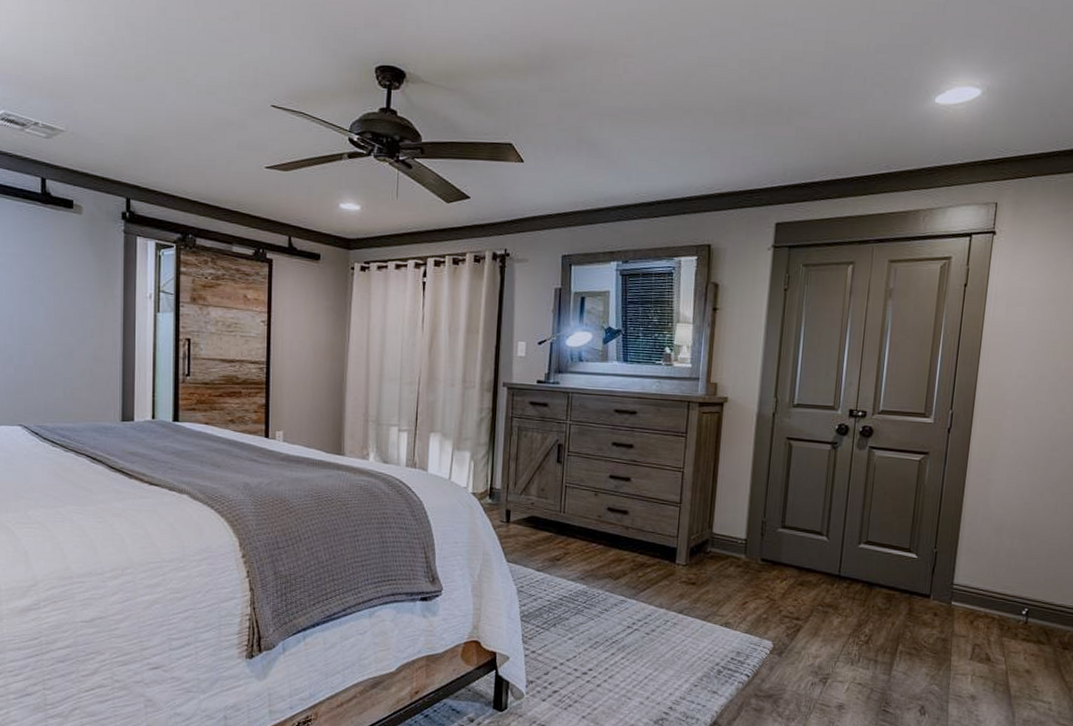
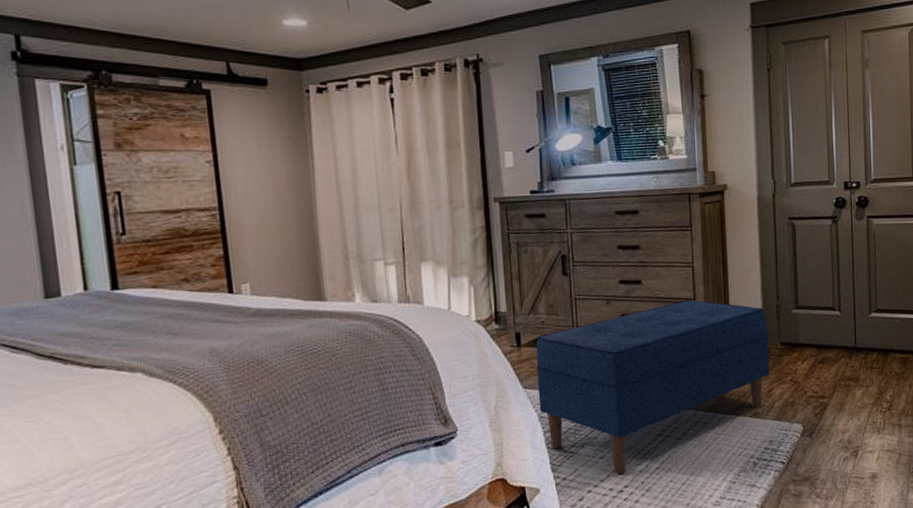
bench: none [519,502,751,657] -> present [536,299,770,474]

